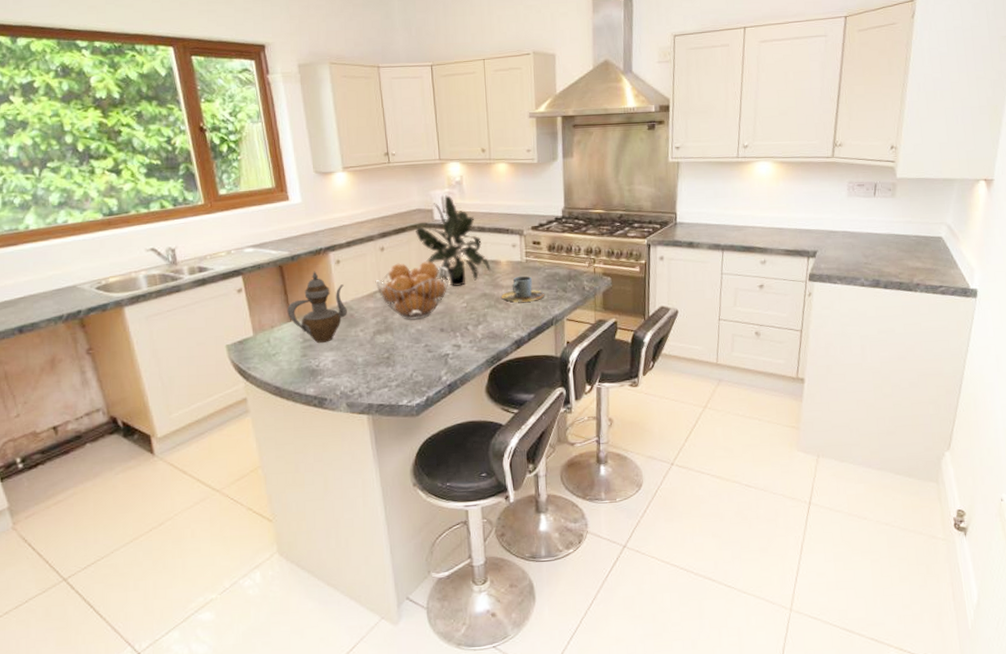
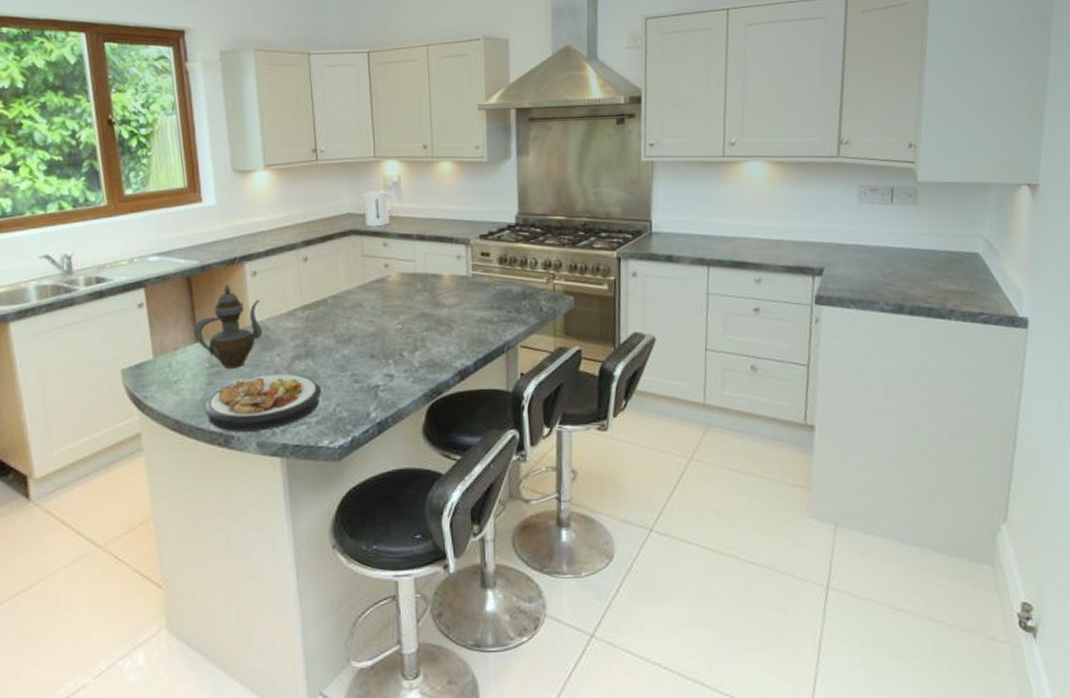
plate: none [300,346,399,395] -> present [204,373,321,432]
fruit basket: present [375,261,449,320] -> none [296,274,382,343]
potted plant: present [416,195,491,287] -> none [345,198,431,305]
cup: present [502,275,544,303] -> none [443,293,494,325]

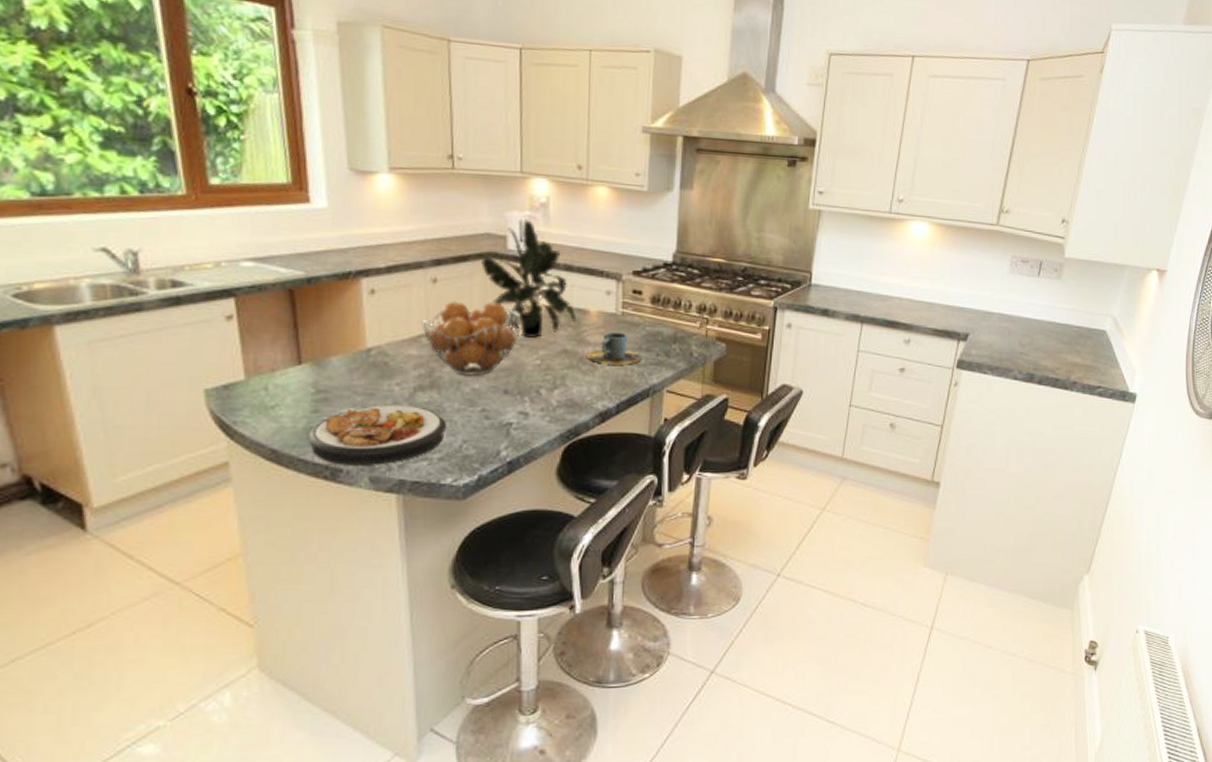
teapot: present [193,284,262,369] -> none [296,300,380,396]
fruit basket: none [296,274,382,343] -> present [421,300,521,376]
potted plant: none [345,198,431,305] -> present [481,220,577,339]
cup: none [443,293,494,325] -> present [587,331,641,365]

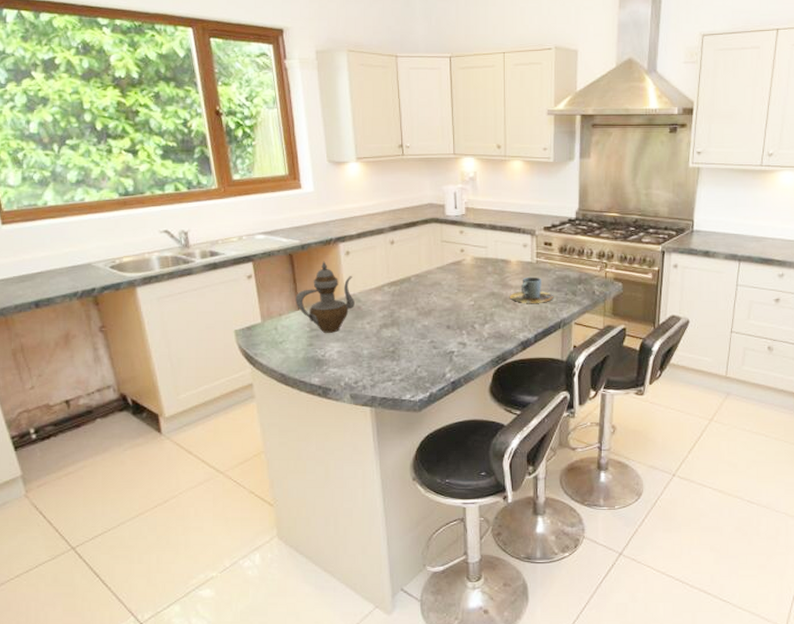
teapot: none [296,300,380,396] -> present [296,261,355,333]
plate: present [307,404,446,465] -> none [306,339,404,385]
fruit basket: present [421,300,521,376] -> none [384,257,458,315]
potted plant: present [481,220,577,339] -> none [426,191,501,285]

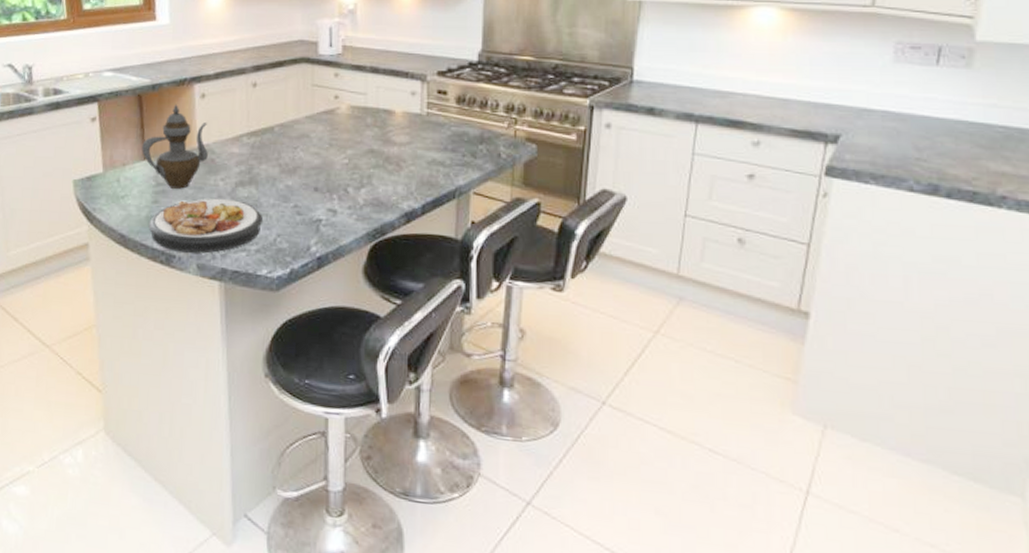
plate: none [306,339,404,385] -> present [148,198,262,254]
cup: present [510,276,553,303] -> none [393,132,447,165]

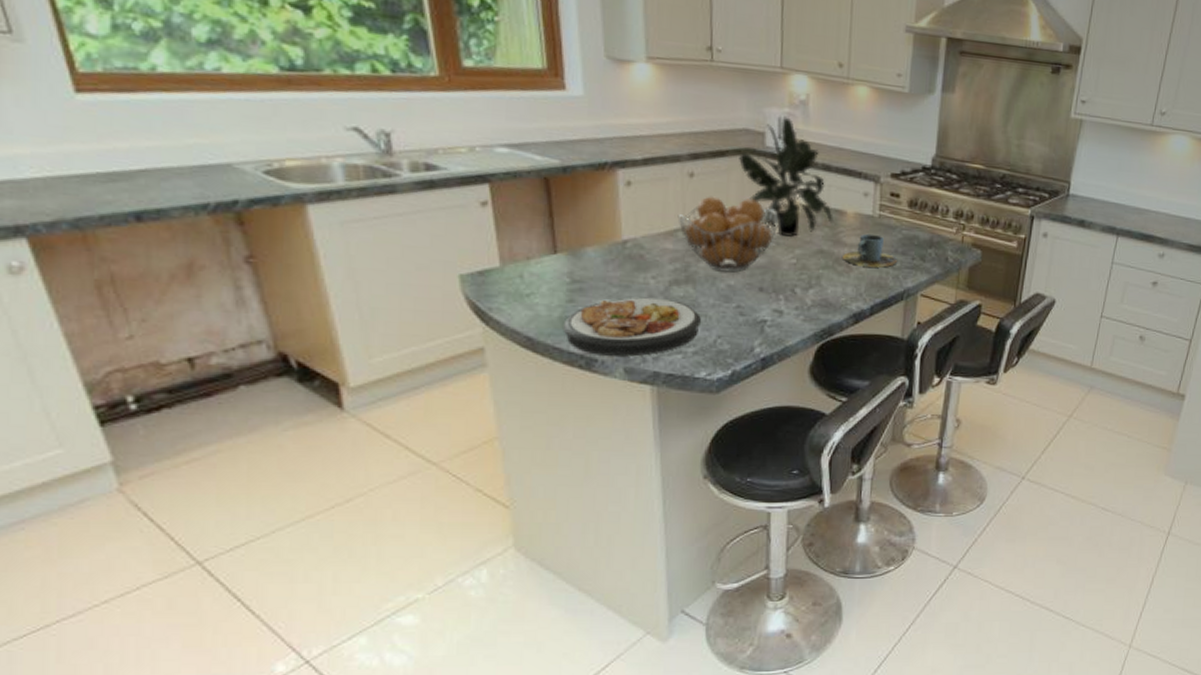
teapot: present [142,104,208,189] -> none [551,191,636,287]
fruit basket: none [243,103,330,173] -> present [677,196,778,273]
potted plant: none [295,26,382,139] -> present [739,117,833,238]
cup: none [393,132,447,165] -> present [843,233,897,268]

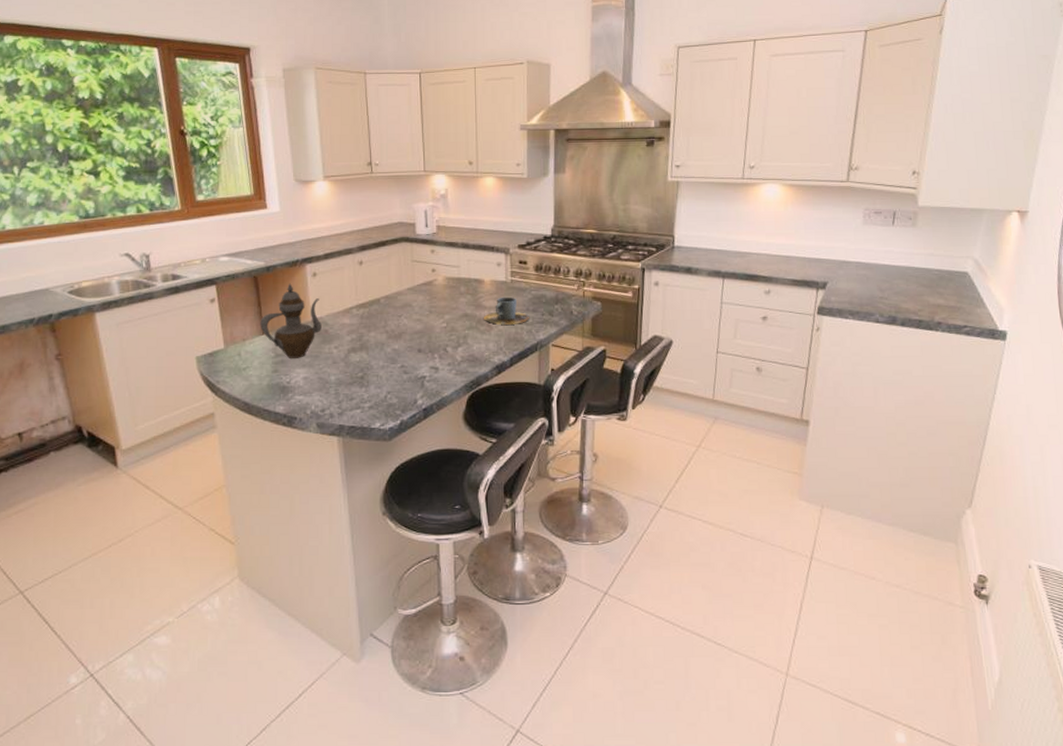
teapot: none [551,191,636,287] -> present [260,283,322,358]
plate: present [562,297,701,357] -> none [270,364,373,414]
fruit basket: present [677,196,778,273] -> none [352,277,429,339]
potted plant: present [739,117,833,238] -> none [396,209,474,306]

